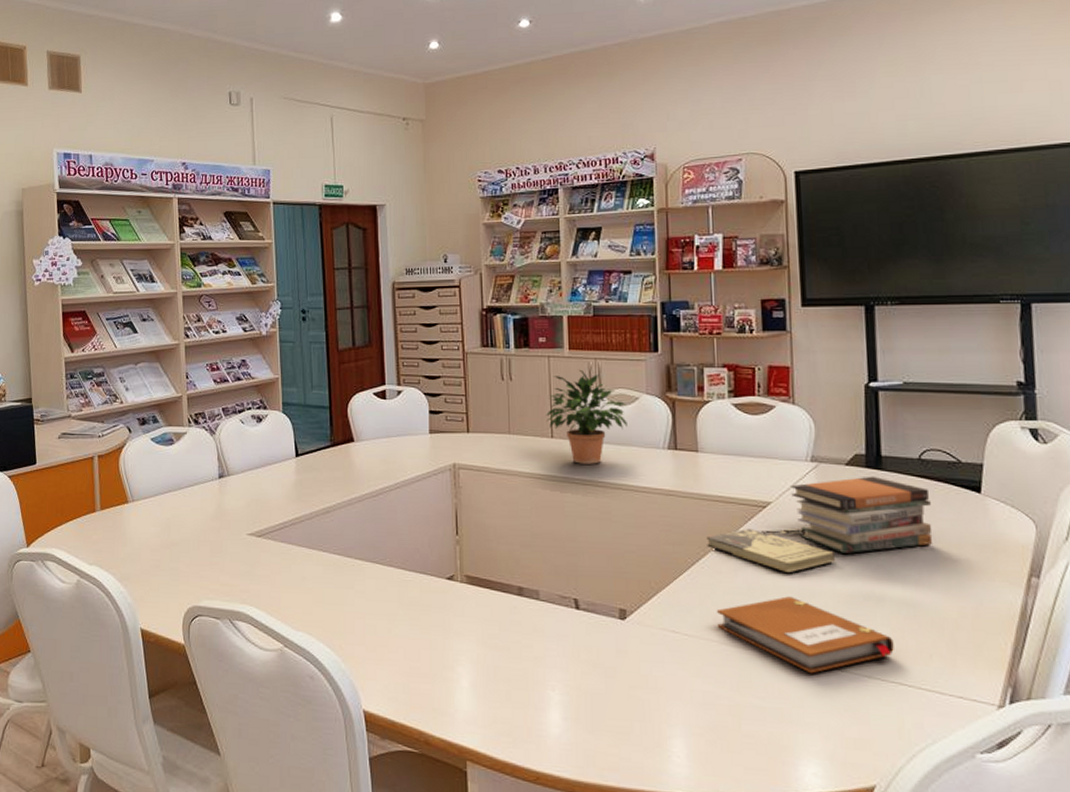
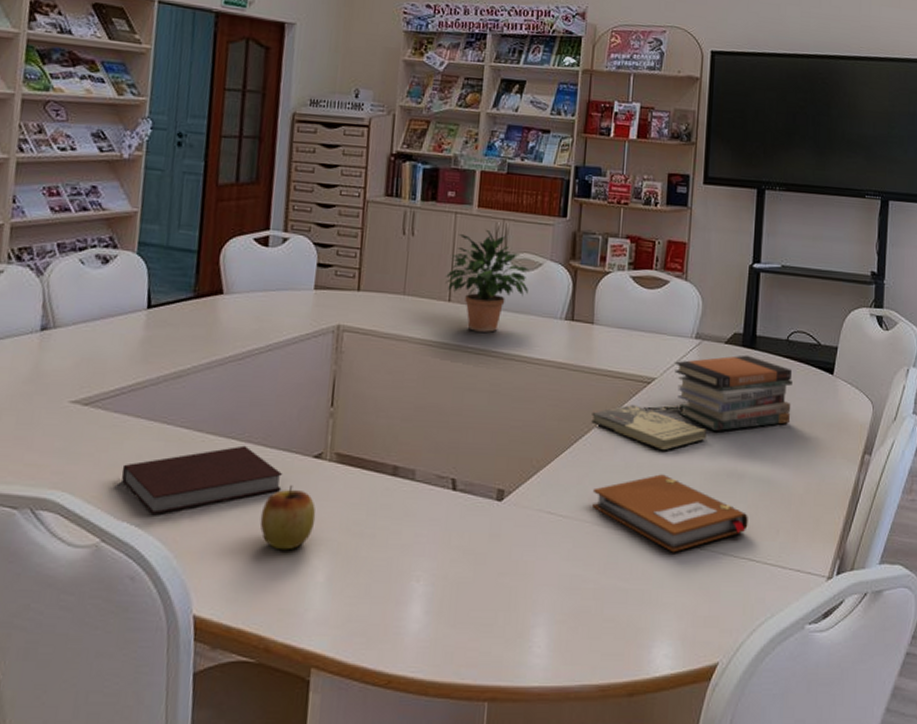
notebook: none [293,569,423,626] -> present [121,445,283,514]
apple: none [408,603,455,659] -> present [259,485,316,551]

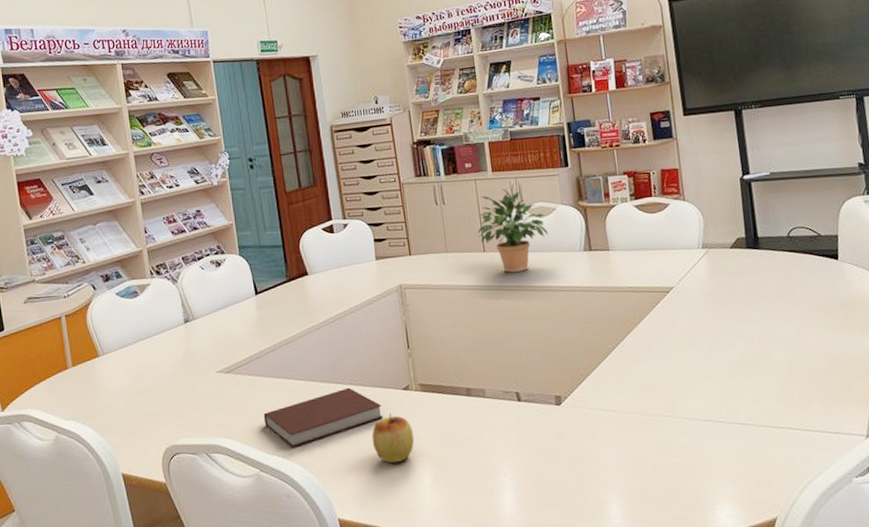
book: present [591,405,706,450] -> none [623,312,729,346]
notebook: present [591,474,748,553] -> none [636,366,782,430]
book stack: present [674,355,792,431] -> none [688,255,804,324]

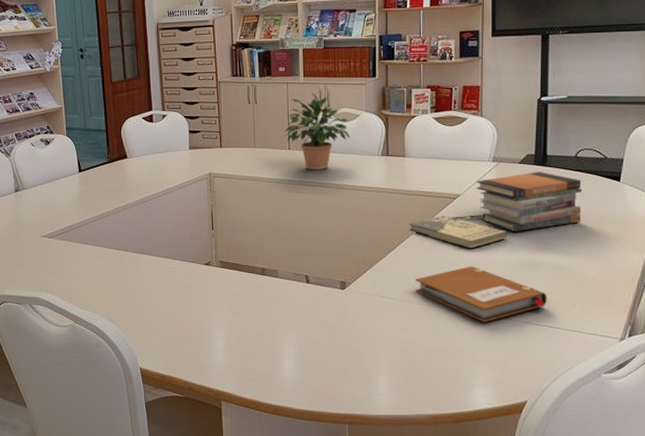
notebook: present [263,387,383,447] -> none [80,259,186,305]
apple: present [371,413,415,464] -> none [174,284,212,326]
book: none [623,312,729,346] -> present [409,216,507,248]
notebook: none [636,366,782,430] -> present [415,266,547,323]
book stack: none [688,255,804,324] -> present [476,171,582,231]

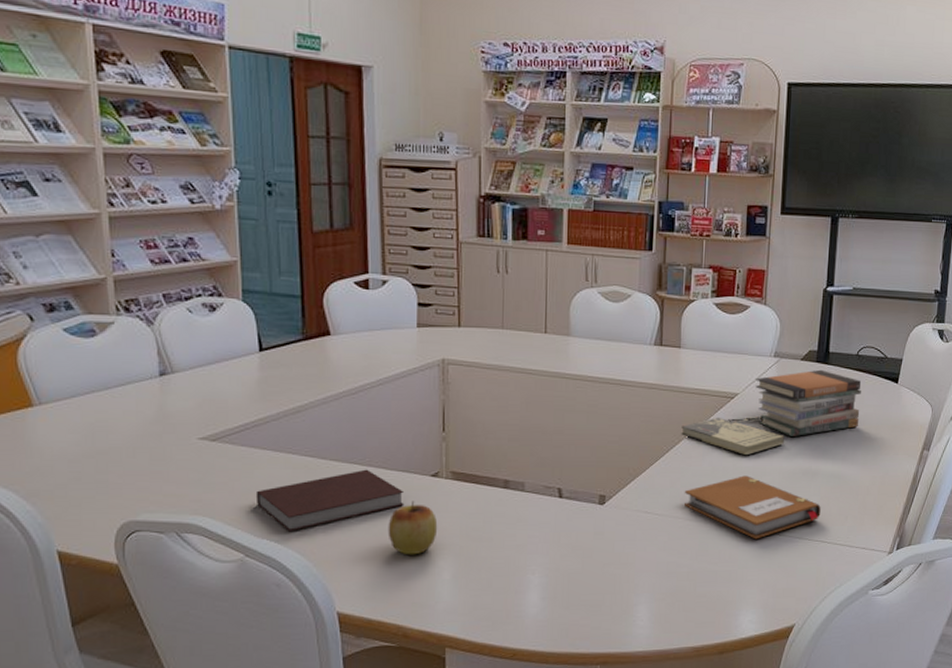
notebook: none [80,259,186,305] -> present [255,469,405,531]
apple: none [174,284,212,326] -> present [388,501,438,555]
potted plant: present [284,93,350,170] -> none [540,264,619,360]

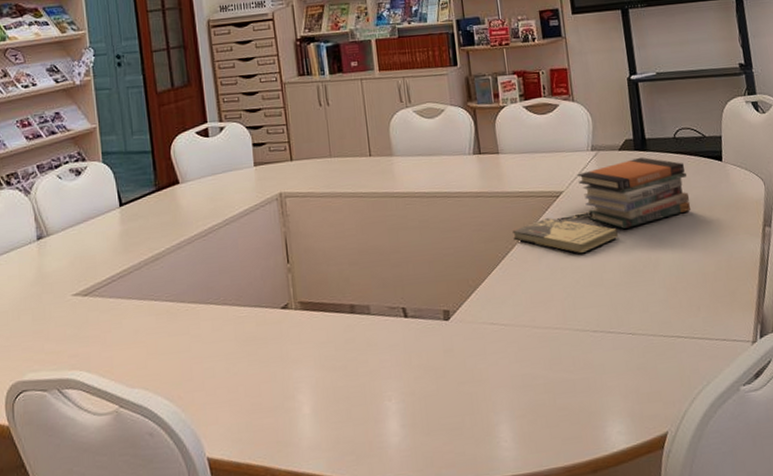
notebook: present [255,469,405,531] -> none [125,308,260,378]
apple: present [388,501,438,555] -> none [246,335,293,392]
notebook: present [683,475,821,540] -> none [526,274,671,342]

